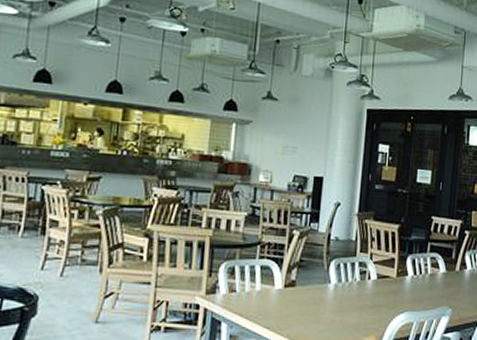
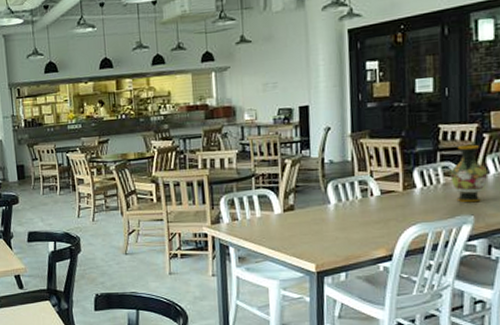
vase: none [436,239,466,296] -> present [450,144,488,203]

